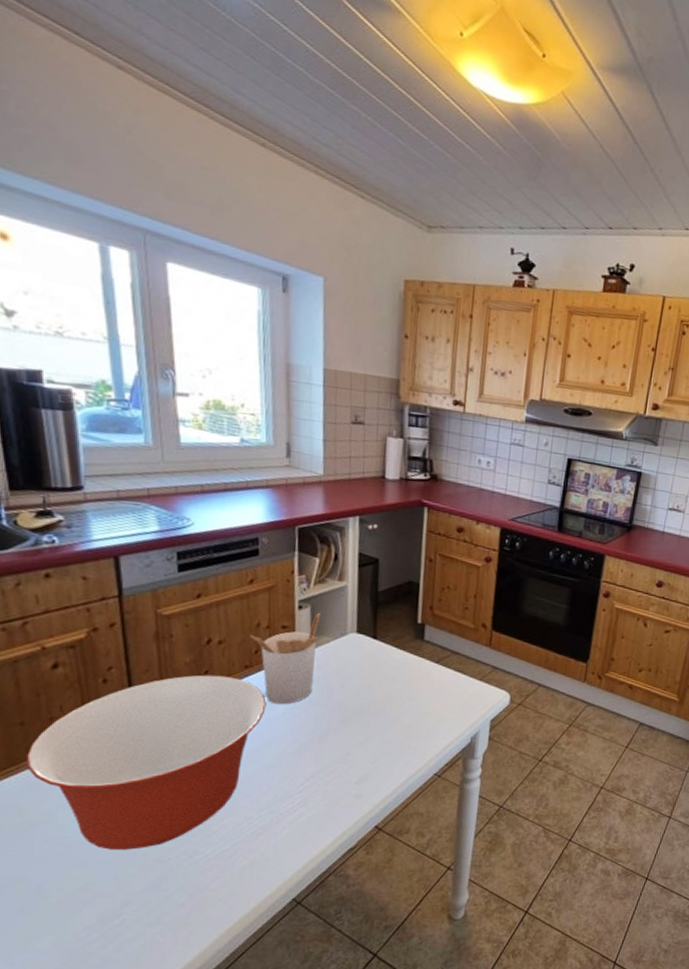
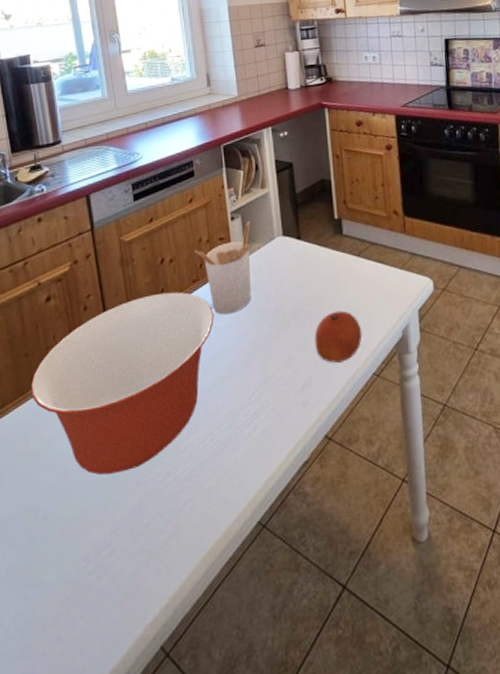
fruit: none [377,713,430,761] -> present [314,310,362,363]

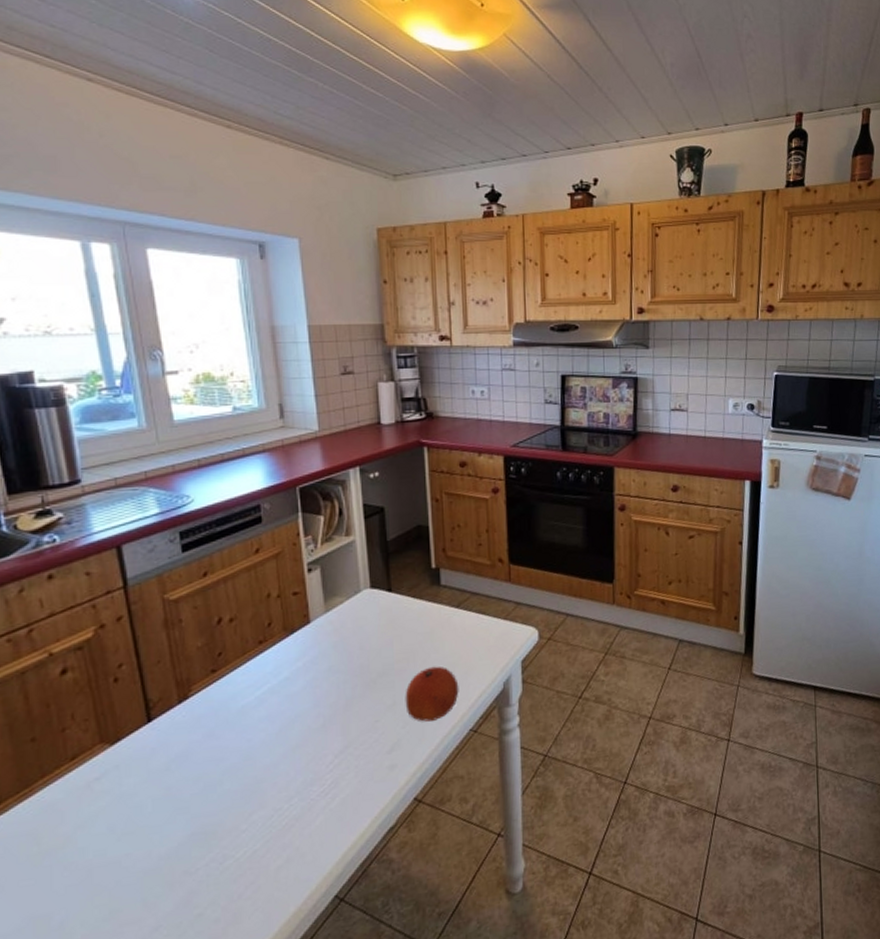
mixing bowl: present [30,292,214,475] -> none [39,655,285,869]
utensil holder: present [194,221,251,315] -> none [261,572,332,678]

